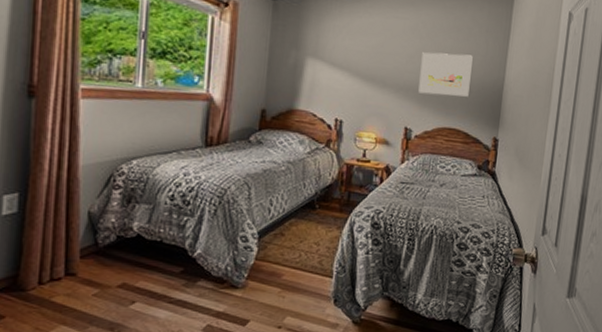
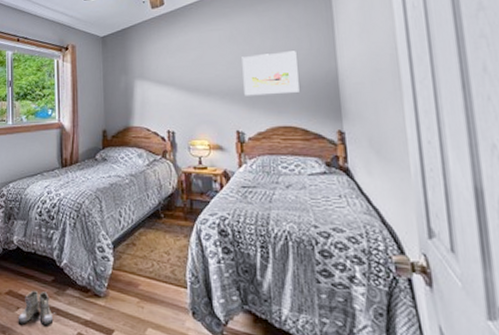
boots: none [132,283,183,320] -> present [18,291,56,325]

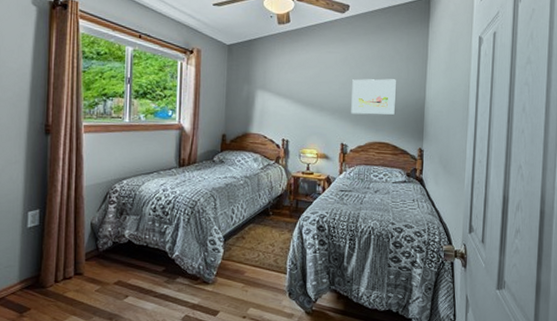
boots: present [18,291,56,325] -> none [126,281,165,311]

